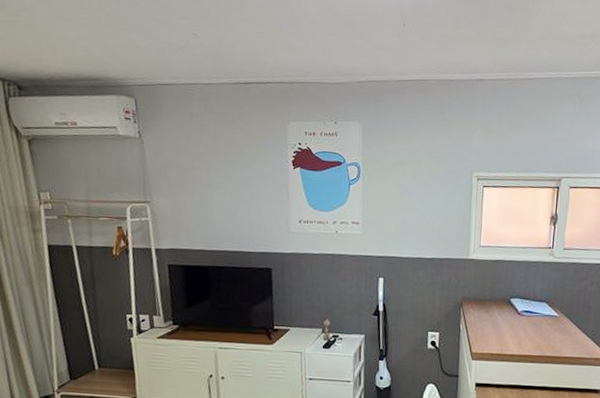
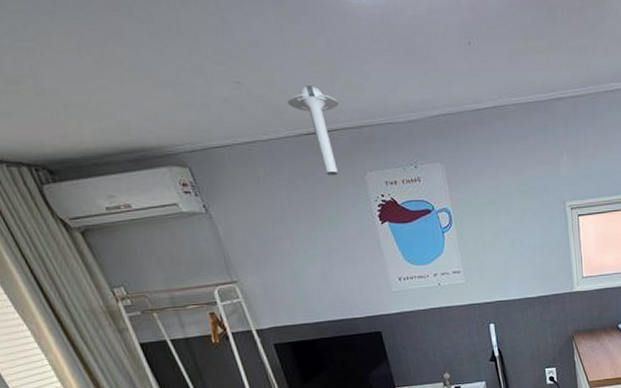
ceiling light: none [233,43,278,121] -> present [287,86,340,176]

